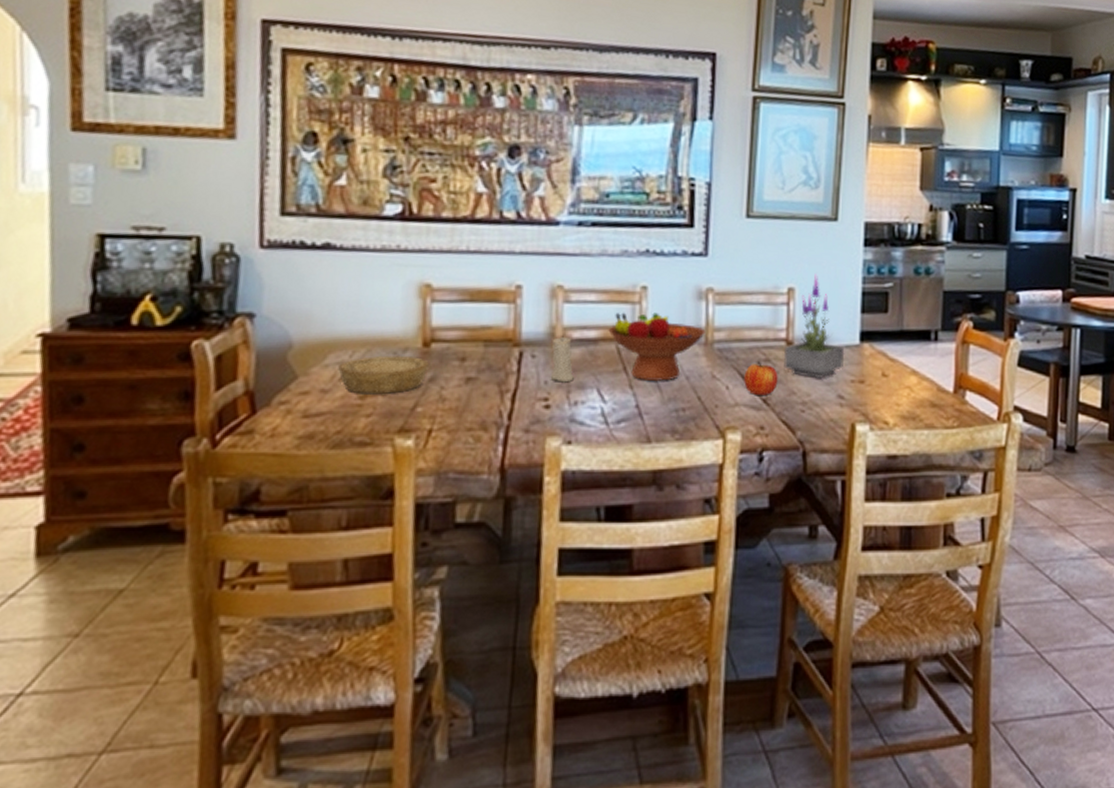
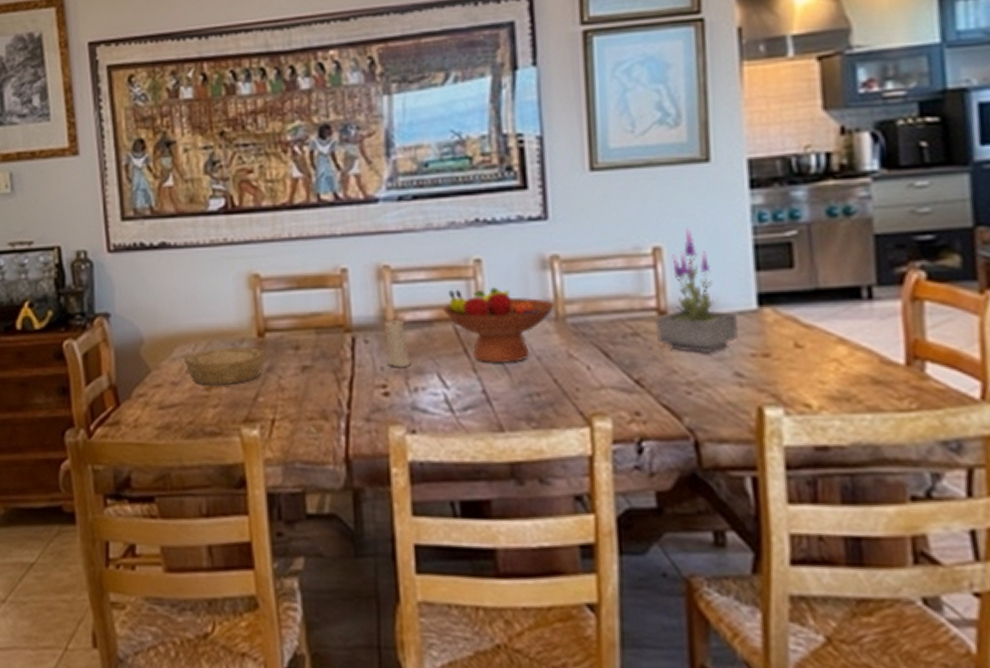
apple: present [744,361,778,395] -> none [608,336,652,375]

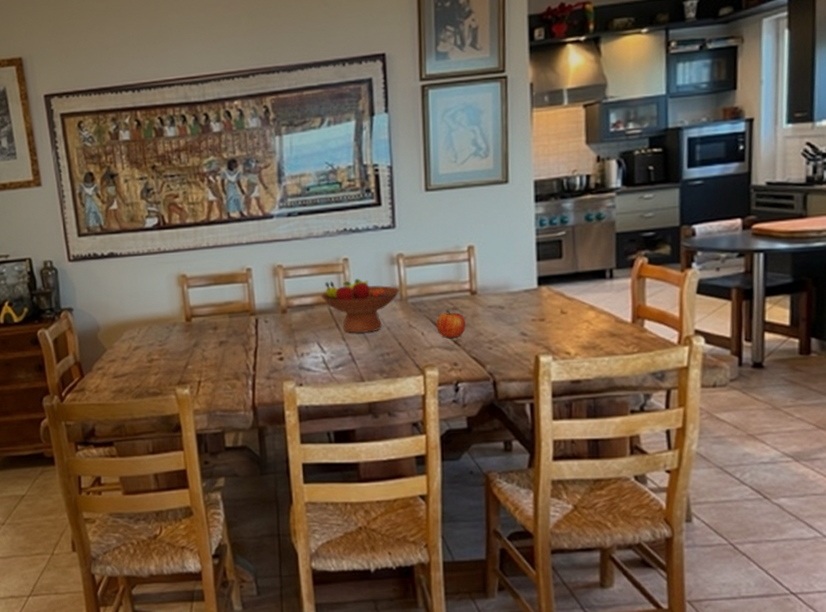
bowl: present [184,347,265,386] -> none [131,329,192,359]
candle: present [385,317,413,368] -> none [279,303,300,340]
apple: none [608,336,652,375] -> present [436,310,466,338]
potted plant: present [655,227,739,353] -> none [468,231,525,320]

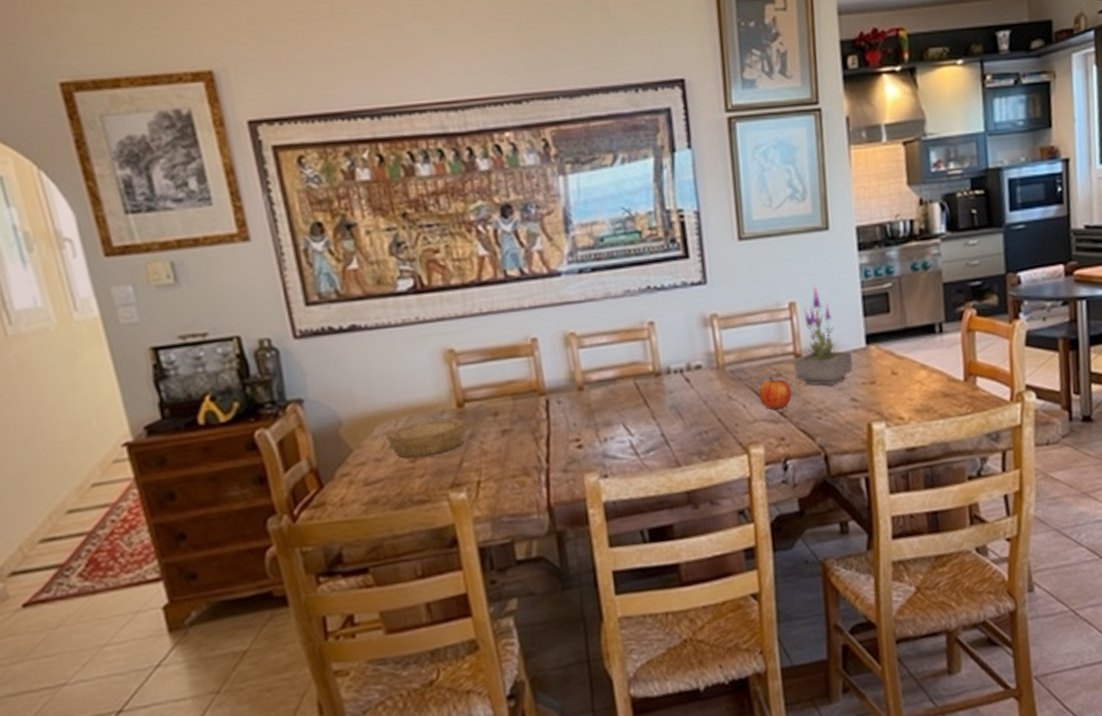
bowl: none [131,329,192,359] -> present [386,418,466,458]
fruit bowl: present [321,278,400,334] -> none [624,345,716,410]
potted plant: none [468,231,525,320] -> present [792,284,854,386]

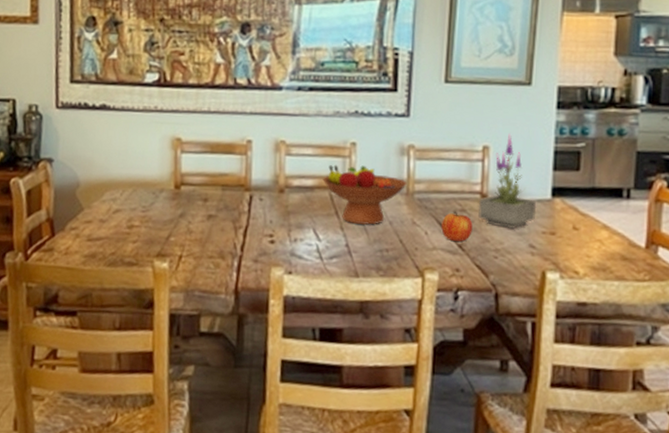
bowl: present [386,418,466,458] -> none [112,194,179,226]
fruit bowl: none [624,345,716,410] -> present [322,164,407,226]

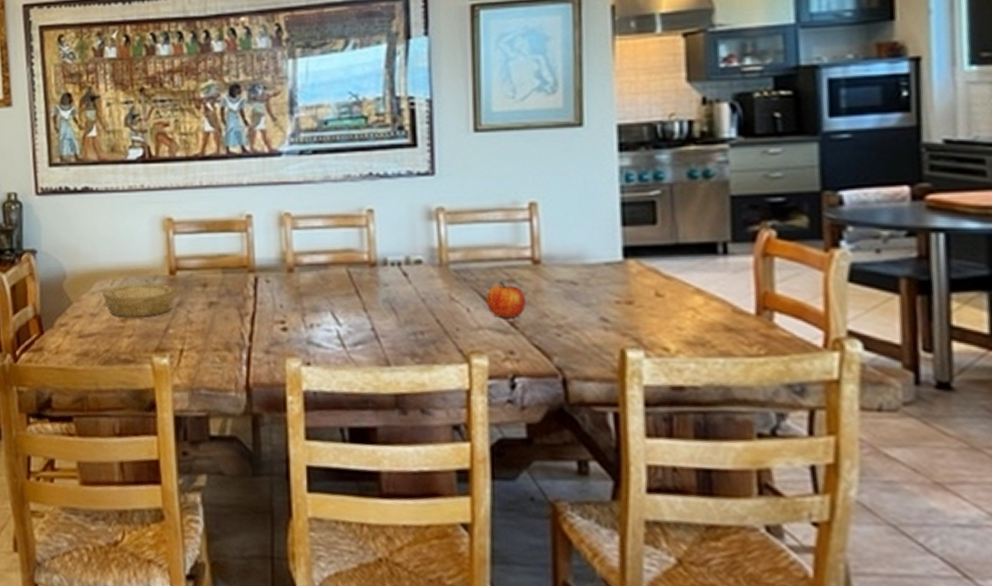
bowl: none [112,194,179,226] -> present [102,283,176,318]
fruit bowl: present [322,164,407,226] -> none [337,235,439,305]
potted plant: present [478,133,537,229] -> none [529,185,606,299]

